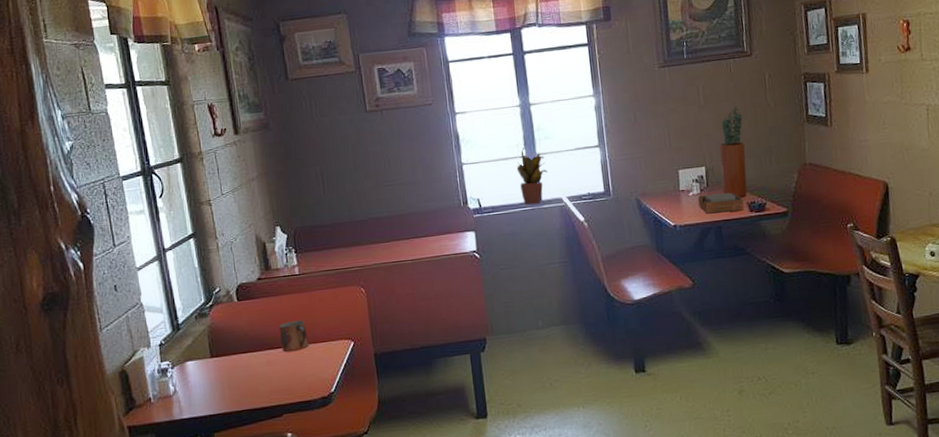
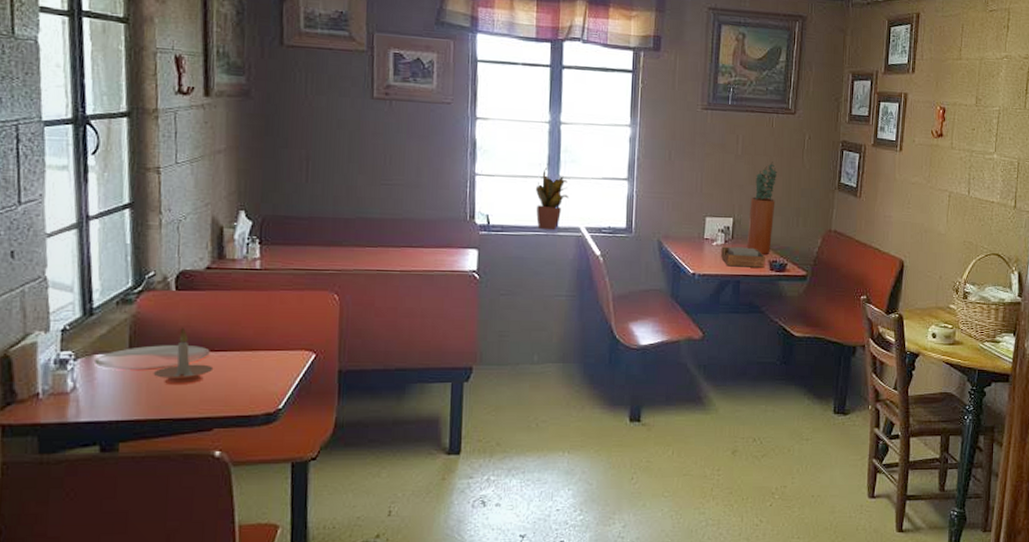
plate: none [186,345,271,373] -> present [95,345,210,371]
candle holder: none [231,331,276,382] -> present [153,327,214,386]
mug: present [278,320,309,353] -> none [224,322,260,357]

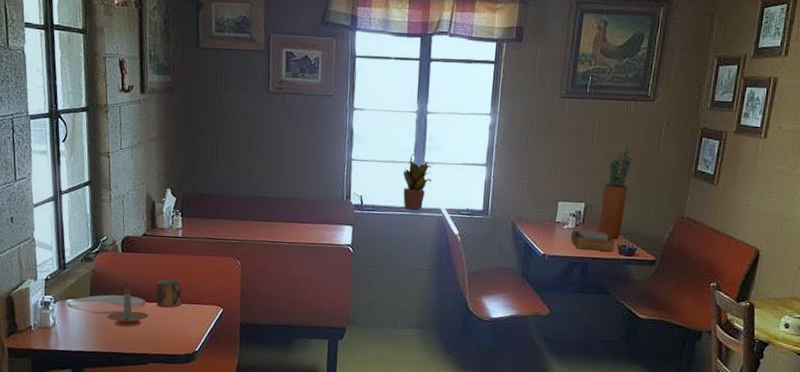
mug: none [224,322,260,357] -> present [156,279,182,308]

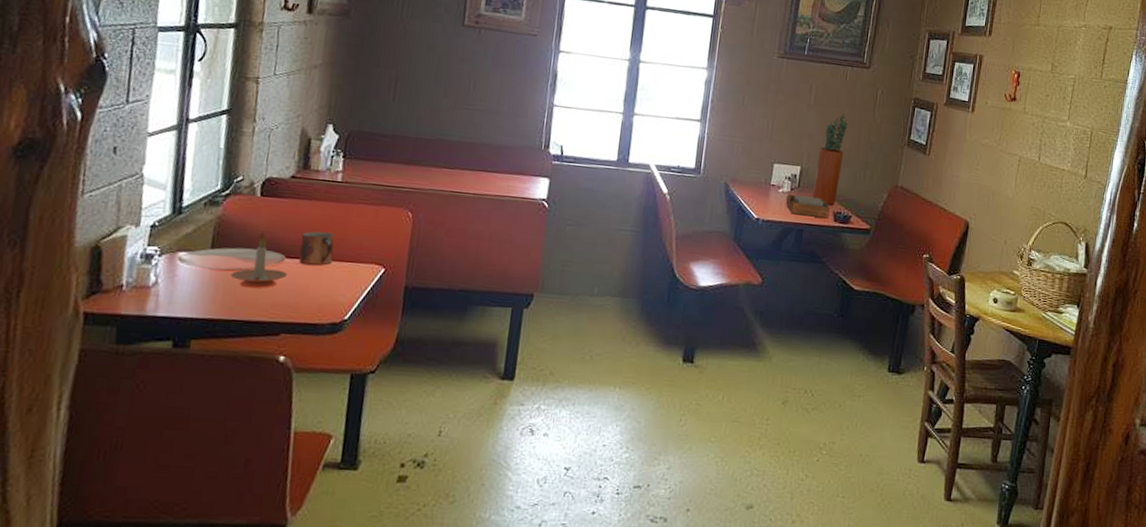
potted plant: present [402,154,432,211] -> none [608,103,642,166]

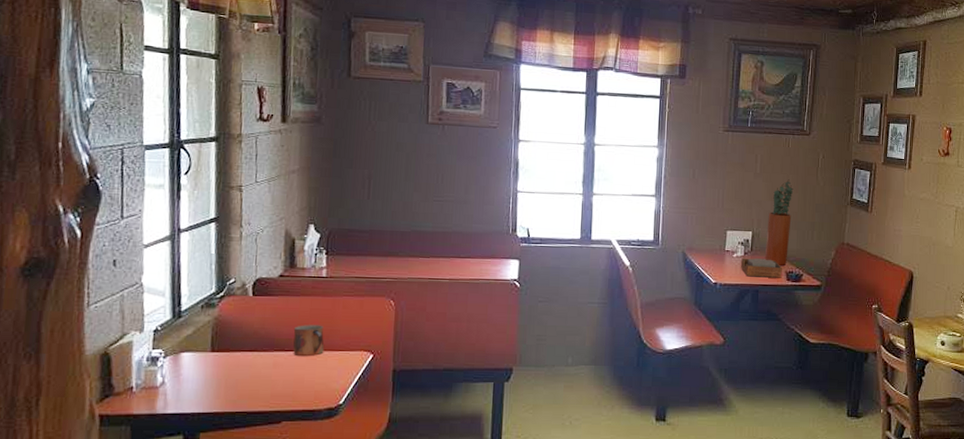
plate: present [177,247,286,272] -> none [181,345,281,368]
candle holder: present [230,232,288,289] -> none [231,329,284,382]

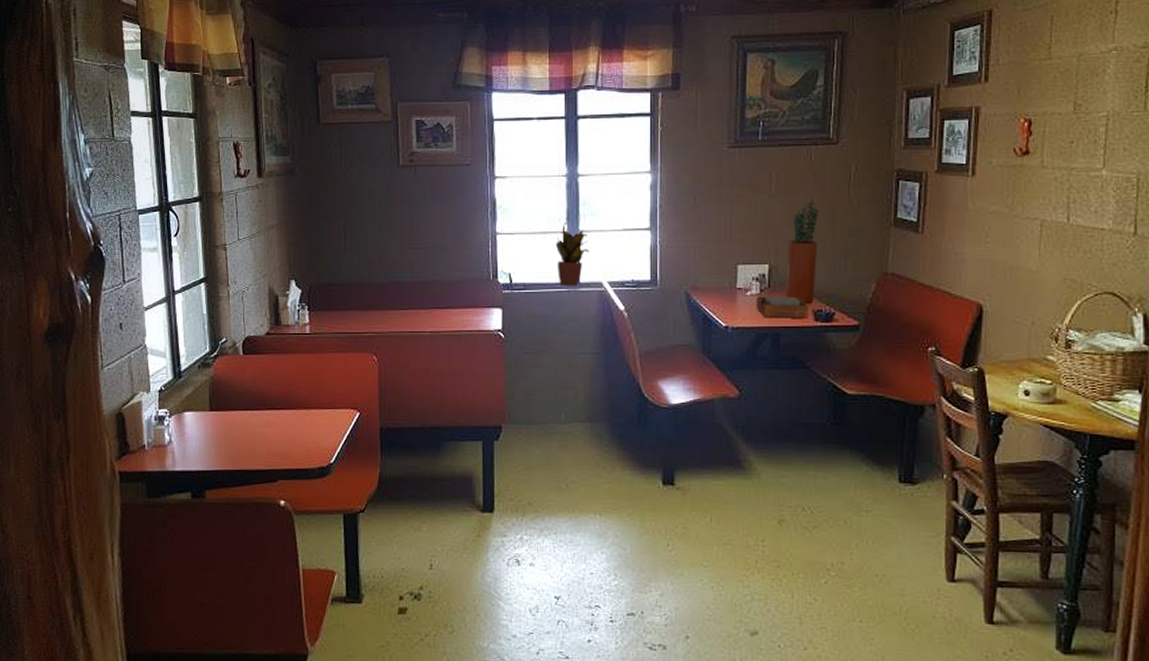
mug: present [293,325,325,357] -> none [283,383,313,415]
potted plant: none [571,185,601,243] -> present [555,222,589,286]

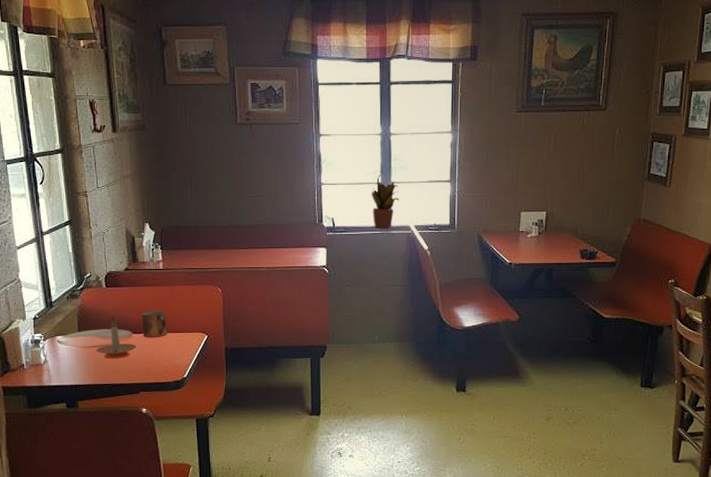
plate: none [184,404,272,427] -> present [57,329,133,348]
candle holder: none [229,387,276,440] -> present [96,315,137,359]
mug: none [283,383,313,415] -> present [141,311,168,338]
napkin holder: present [757,296,808,318] -> none [535,238,576,256]
vase: present [785,199,819,304] -> none [558,157,588,245]

